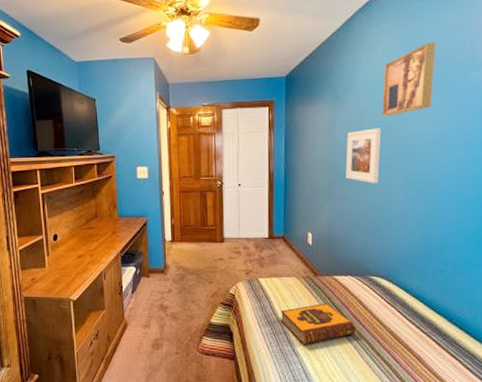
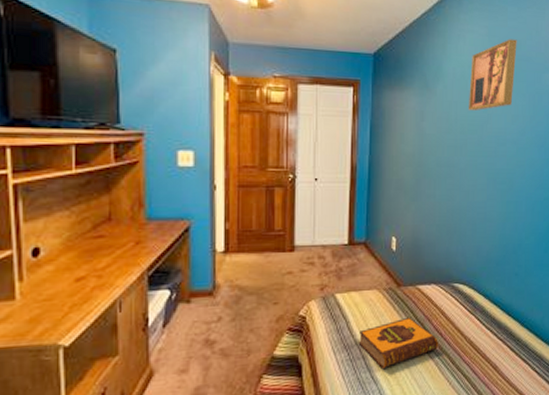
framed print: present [345,128,381,183] -> none [432,122,467,182]

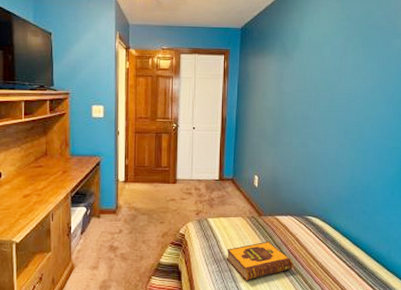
wall art: present [468,39,517,111] -> none [322,10,368,73]

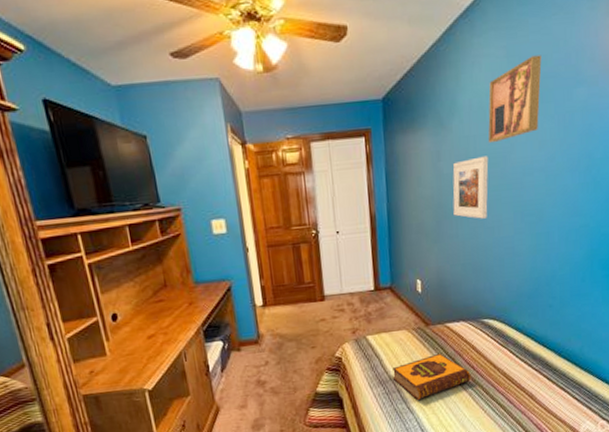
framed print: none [290,82,321,132] -> present [452,156,489,219]
wall art: none [322,10,368,73] -> present [488,55,542,144]

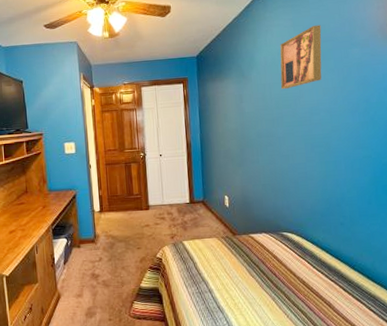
hardback book: present [392,353,471,400] -> none [204,259,274,301]
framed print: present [452,156,489,219] -> none [253,99,283,148]

